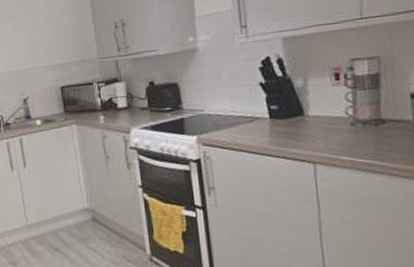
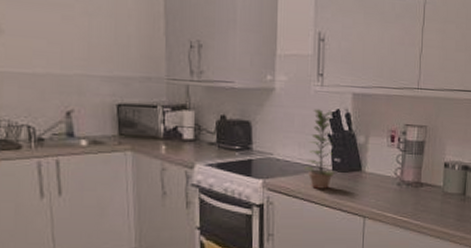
plant: none [239,60,273,139] -> present [304,109,335,189]

